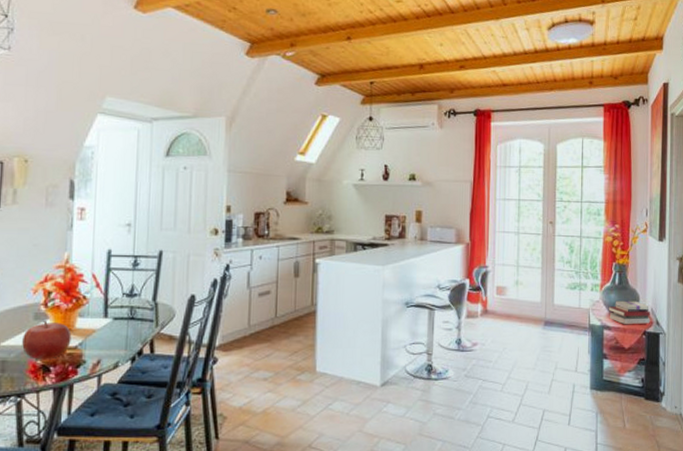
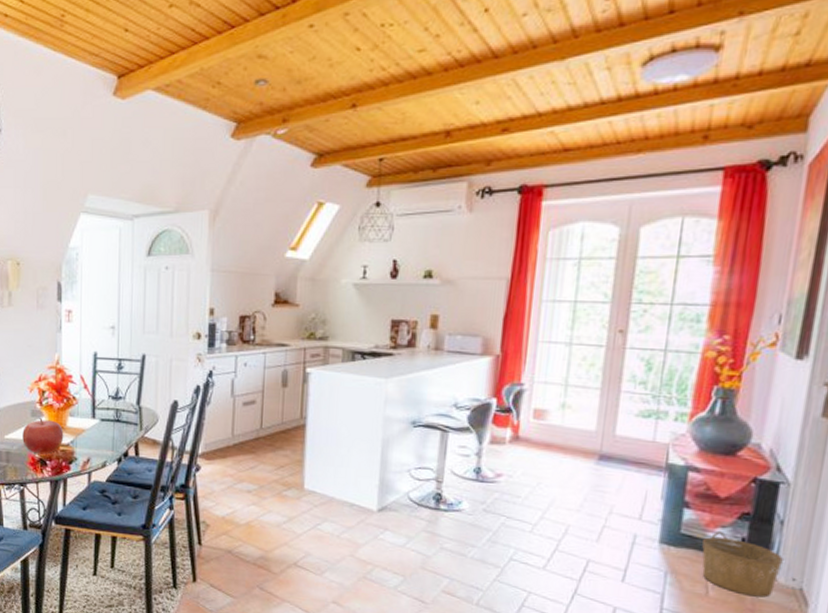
books: present [608,300,650,325] -> none [698,435,768,470]
basket: none [618,374,668,425] -> present [702,530,783,597]

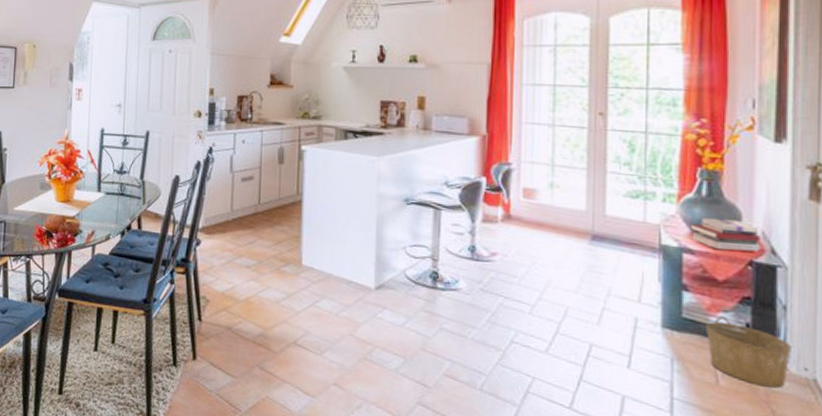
fruit: present [22,418,64,454] -> none [31,191,70,226]
books: none [698,435,768,470] -> present [690,217,760,253]

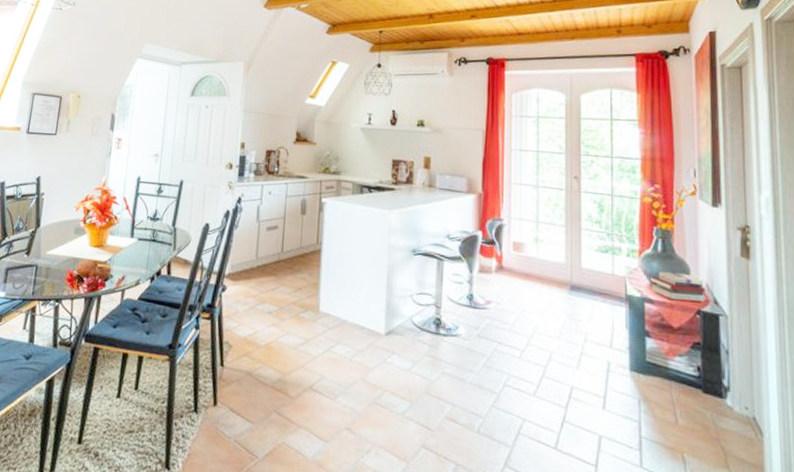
basket: present [706,315,791,388] -> none [666,359,734,426]

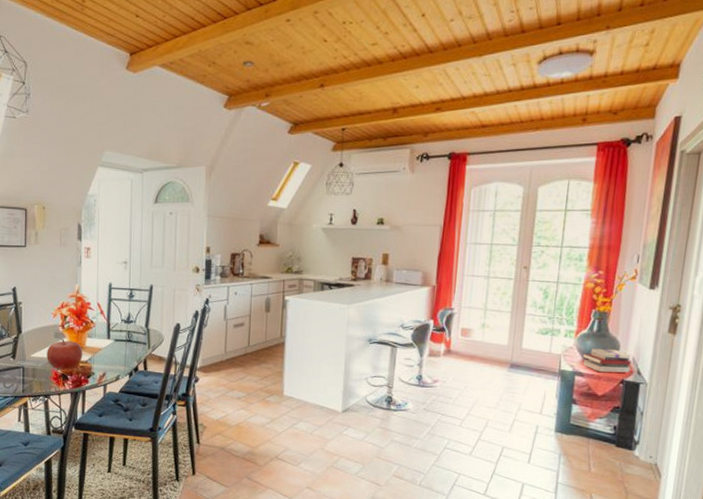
fruit: none [63,236,103,271] -> present [47,339,83,370]

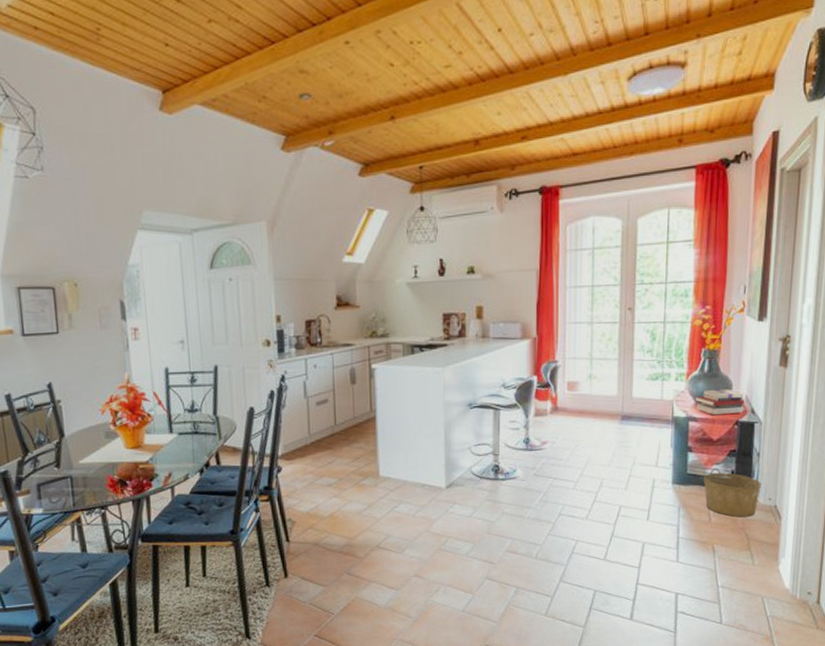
fruit: present [47,339,83,370] -> none [98,439,142,475]
basket: none [586,421,643,472] -> present [704,467,761,518]

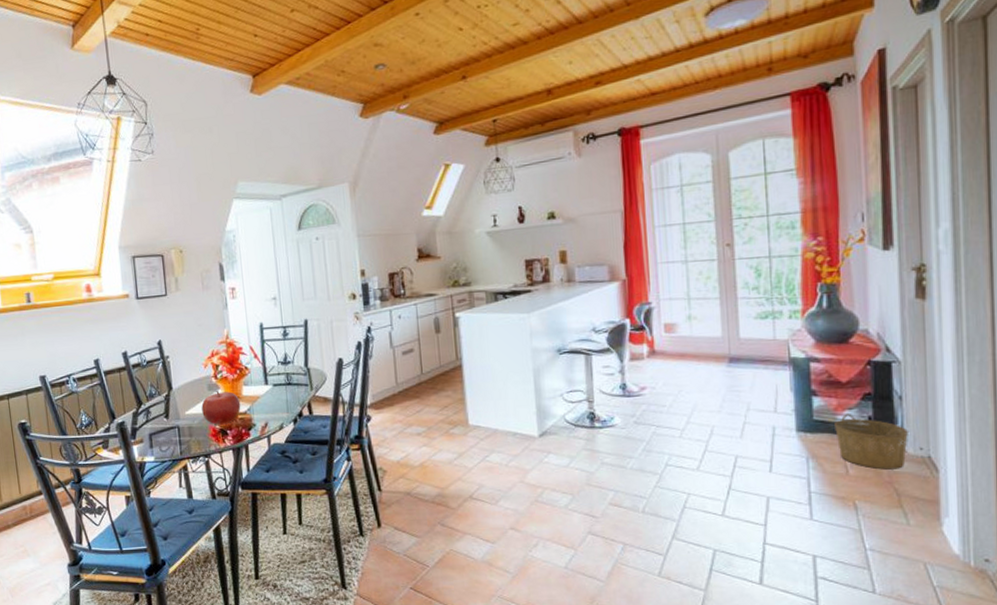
fruit: none [98,439,142,475] -> present [201,391,241,425]
books: present [695,389,745,415] -> none [814,325,877,355]

